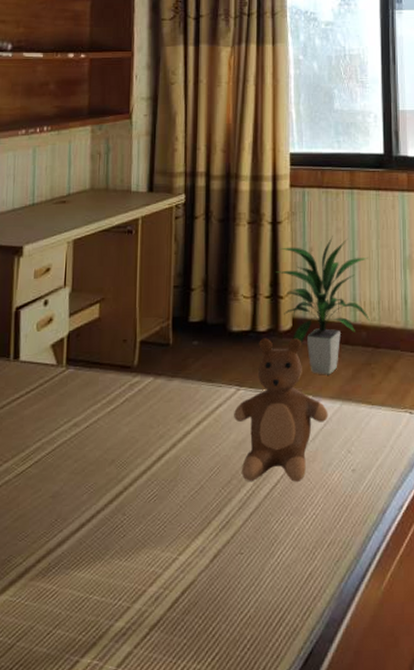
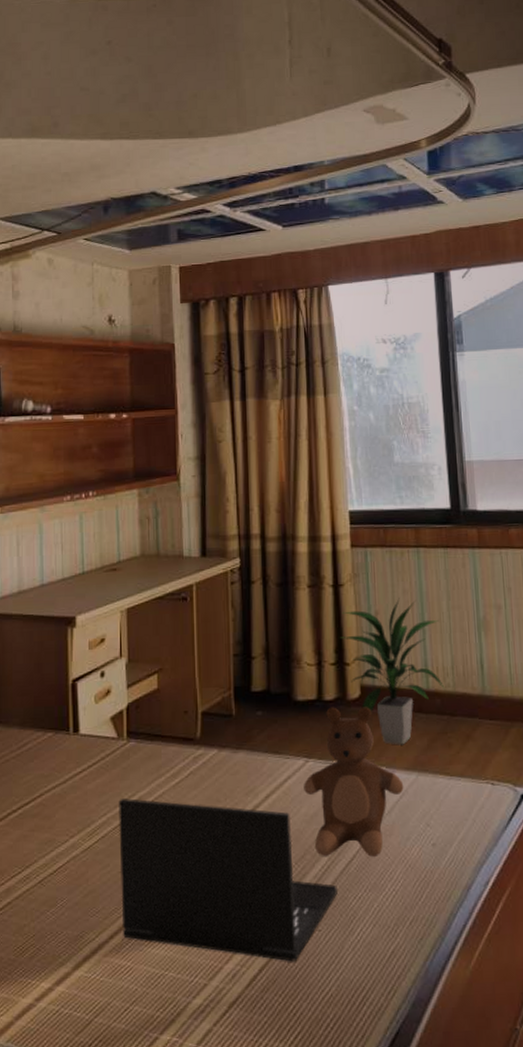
laptop: none [50,424,261,584] -> present [118,798,338,962]

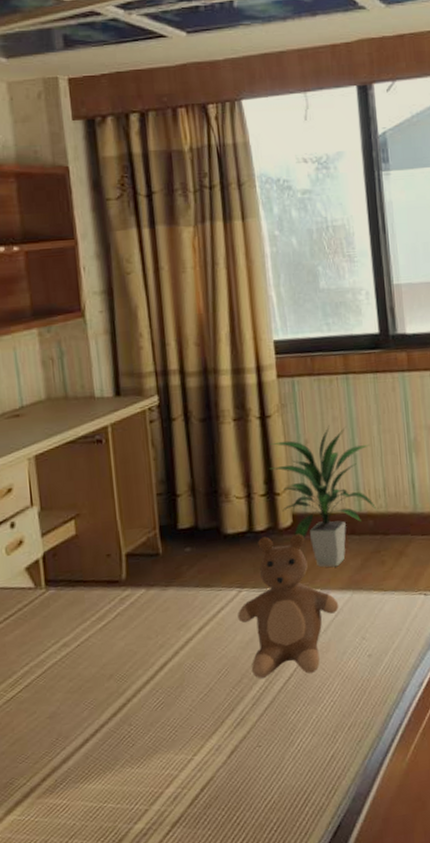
laptop: present [118,798,338,962] -> none [41,641,276,779]

